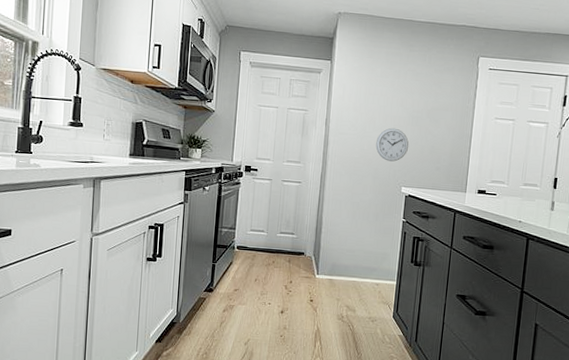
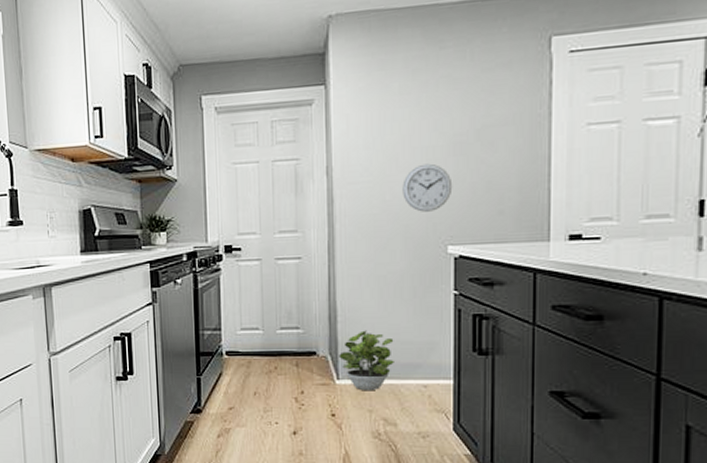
potted plant: none [320,240,360,285] -> present [339,330,394,391]

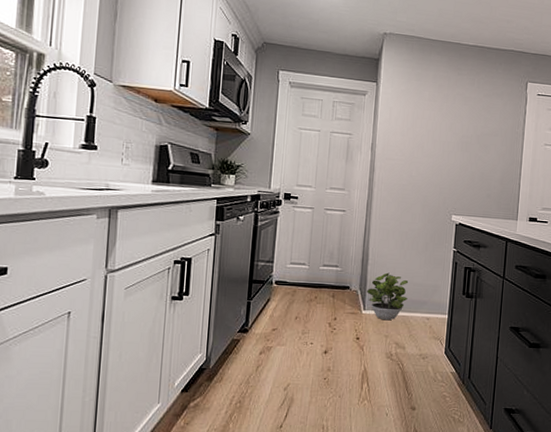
wall clock: present [402,163,453,212] -> none [424,153,459,189]

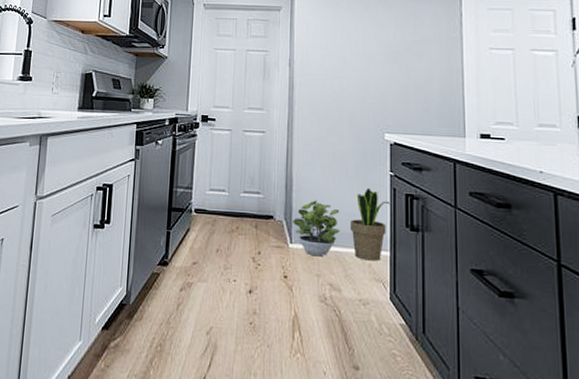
potted plant: none [416,261,452,323] -> present [349,187,391,261]

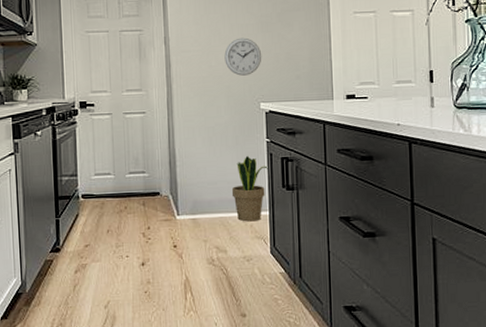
potted plant: present [293,200,340,257] -> none [178,173,223,224]
wall clock: none [349,65,389,104] -> present [224,37,262,76]

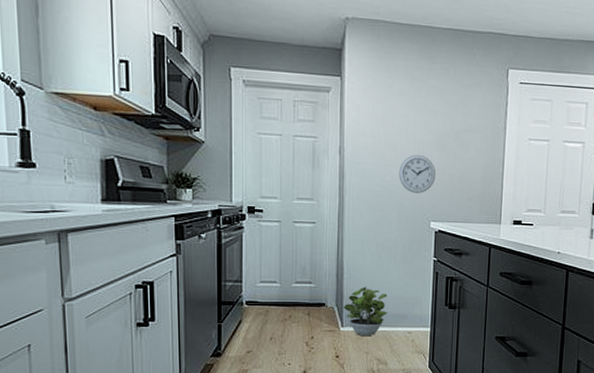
potted plant: none [178,173,223,224] -> present [344,286,388,337]
potted plant: present [231,155,268,222] -> none [396,272,433,337]

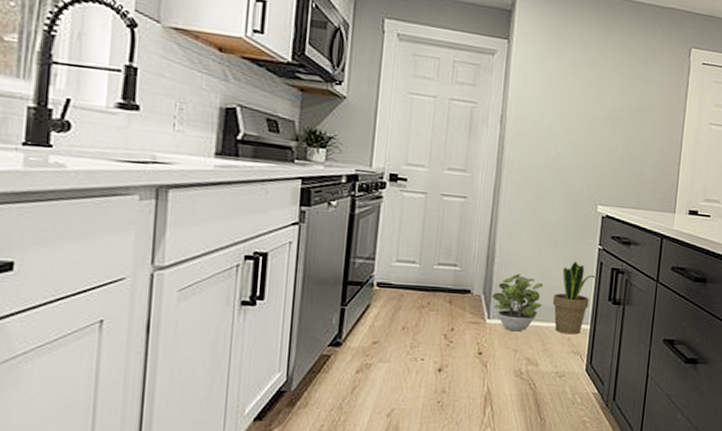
potted plant: none [396,272,433,337] -> present [552,261,596,335]
wall clock: present [399,154,436,193] -> none [565,130,607,173]

